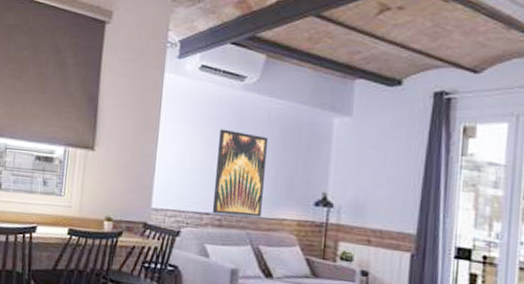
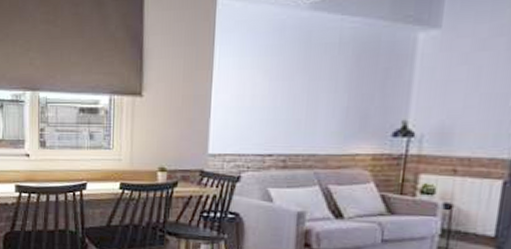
wall art: present [213,129,269,217] -> none [276,58,340,155]

